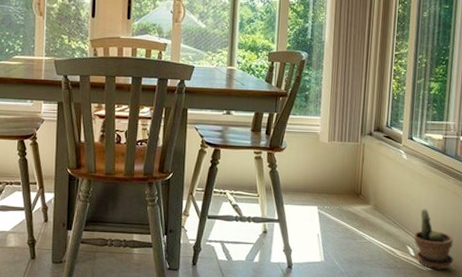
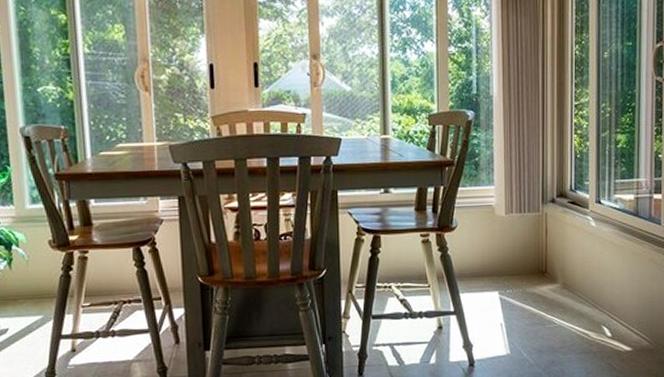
potted plant: present [414,209,454,269] -> none [609,281,655,349]

